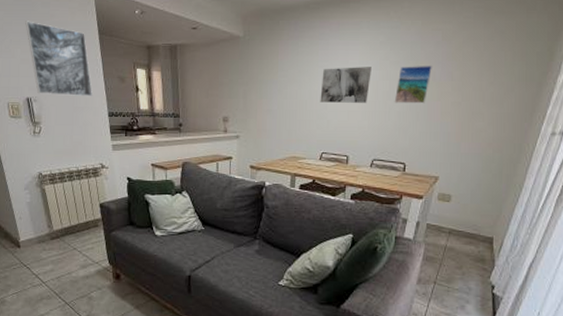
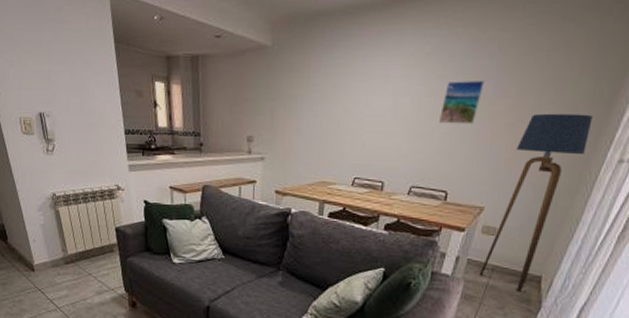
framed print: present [25,21,92,97] -> none [37,27,108,113]
wall art: present [320,67,372,103] -> none [355,81,415,123]
floor lamp: none [438,93,526,252] -> present [479,113,593,291]

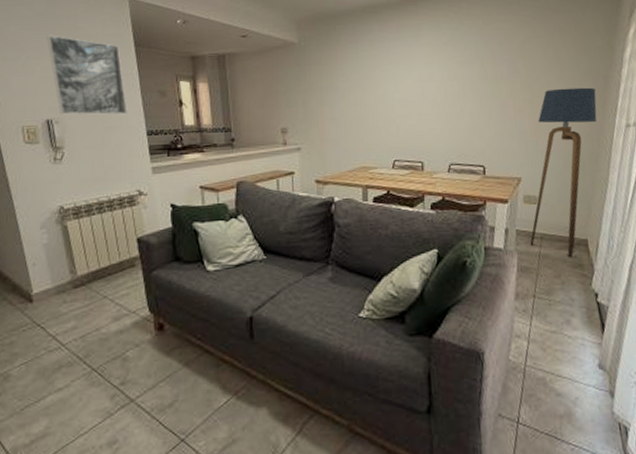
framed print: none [37,27,108,113] -> present [47,35,127,115]
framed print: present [438,80,484,124] -> none [464,63,499,104]

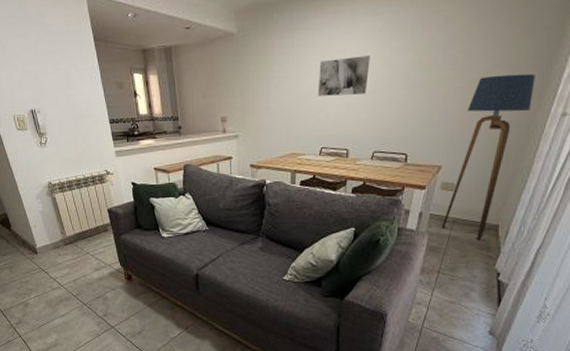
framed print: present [47,35,127,115] -> none [23,32,93,105]
wall art: none [386,68,438,107] -> present [318,56,370,96]

